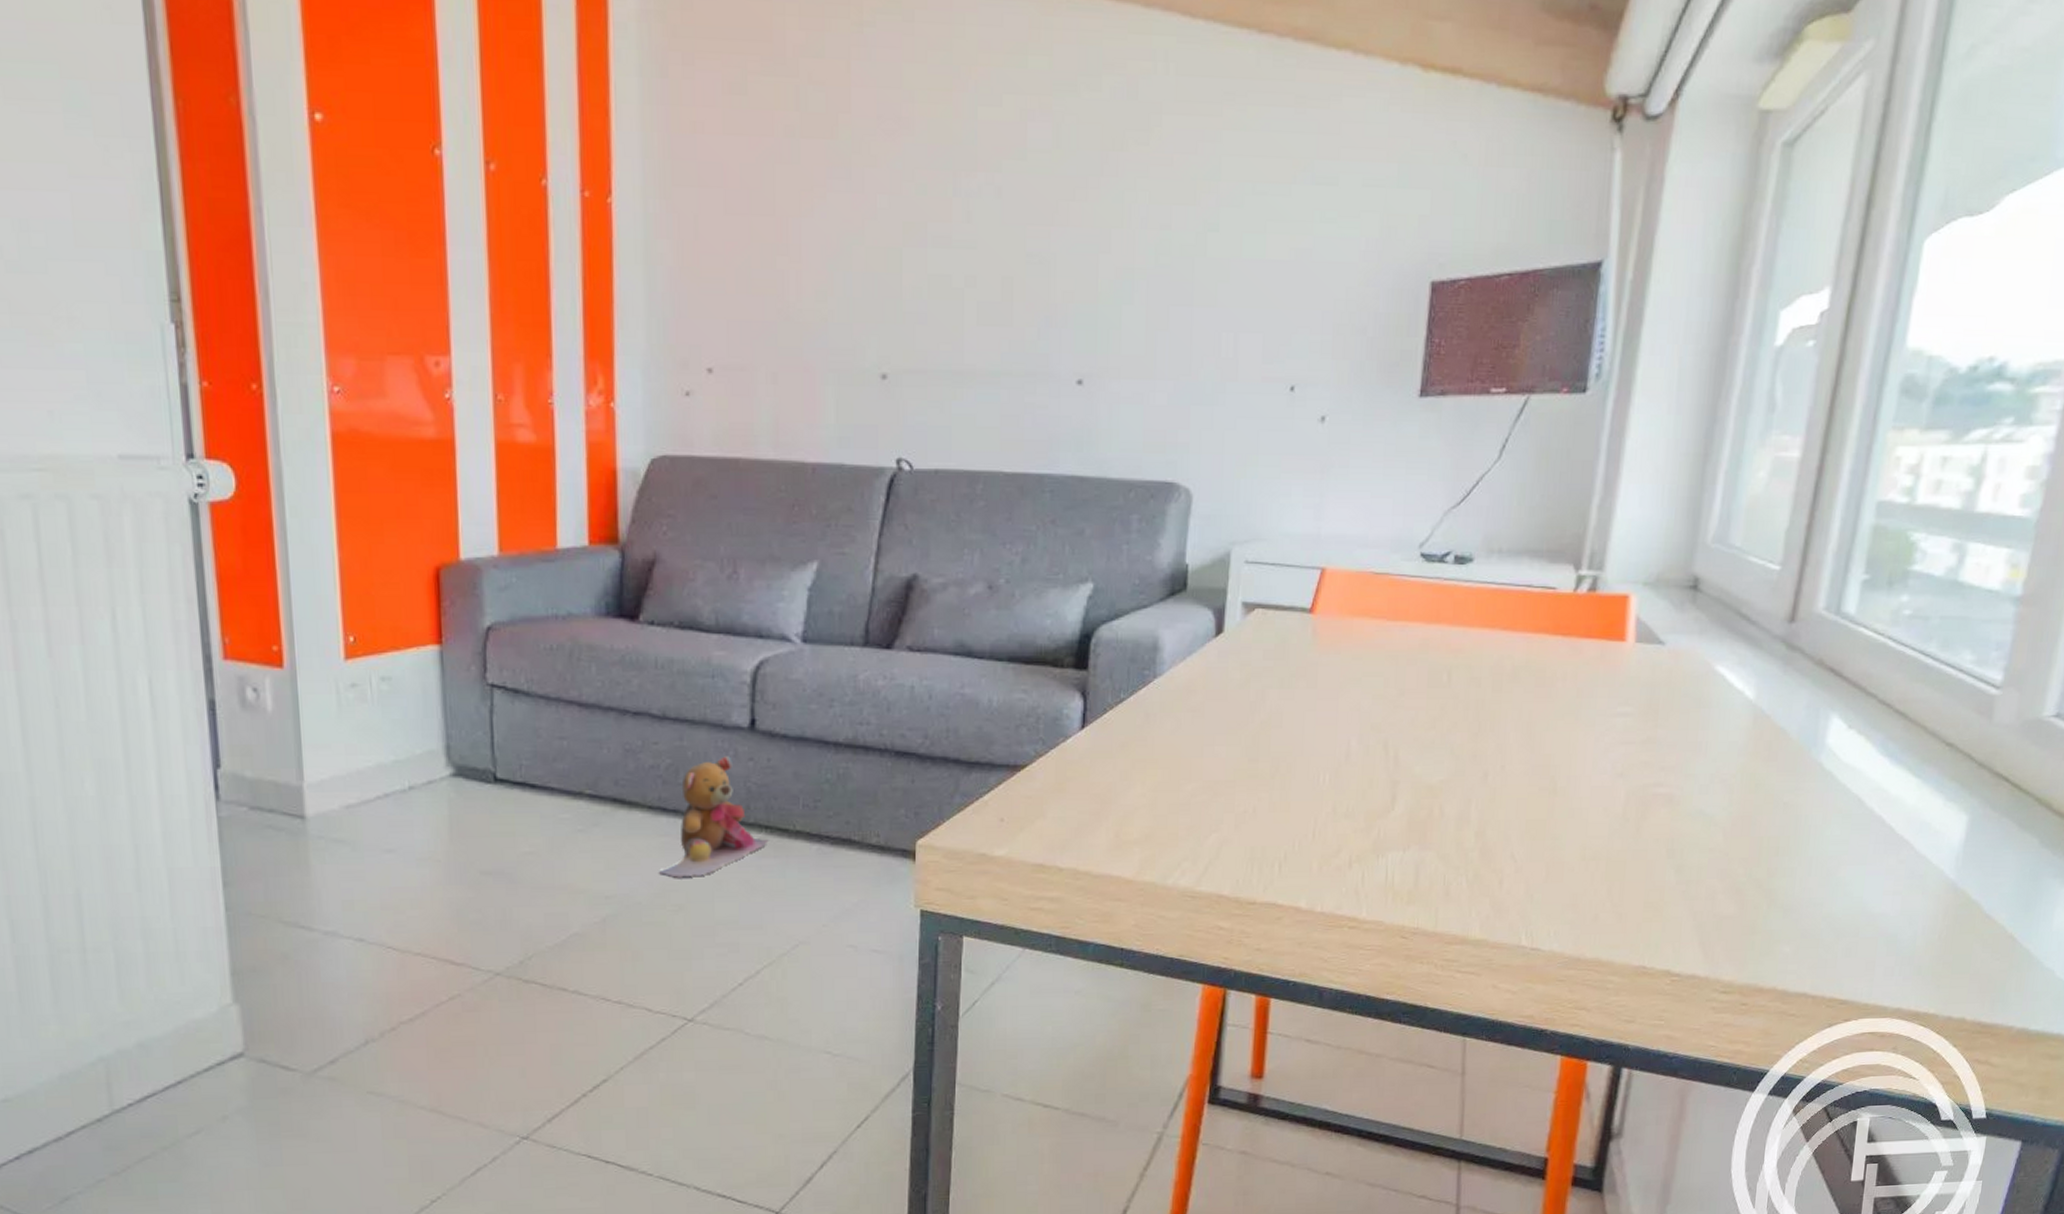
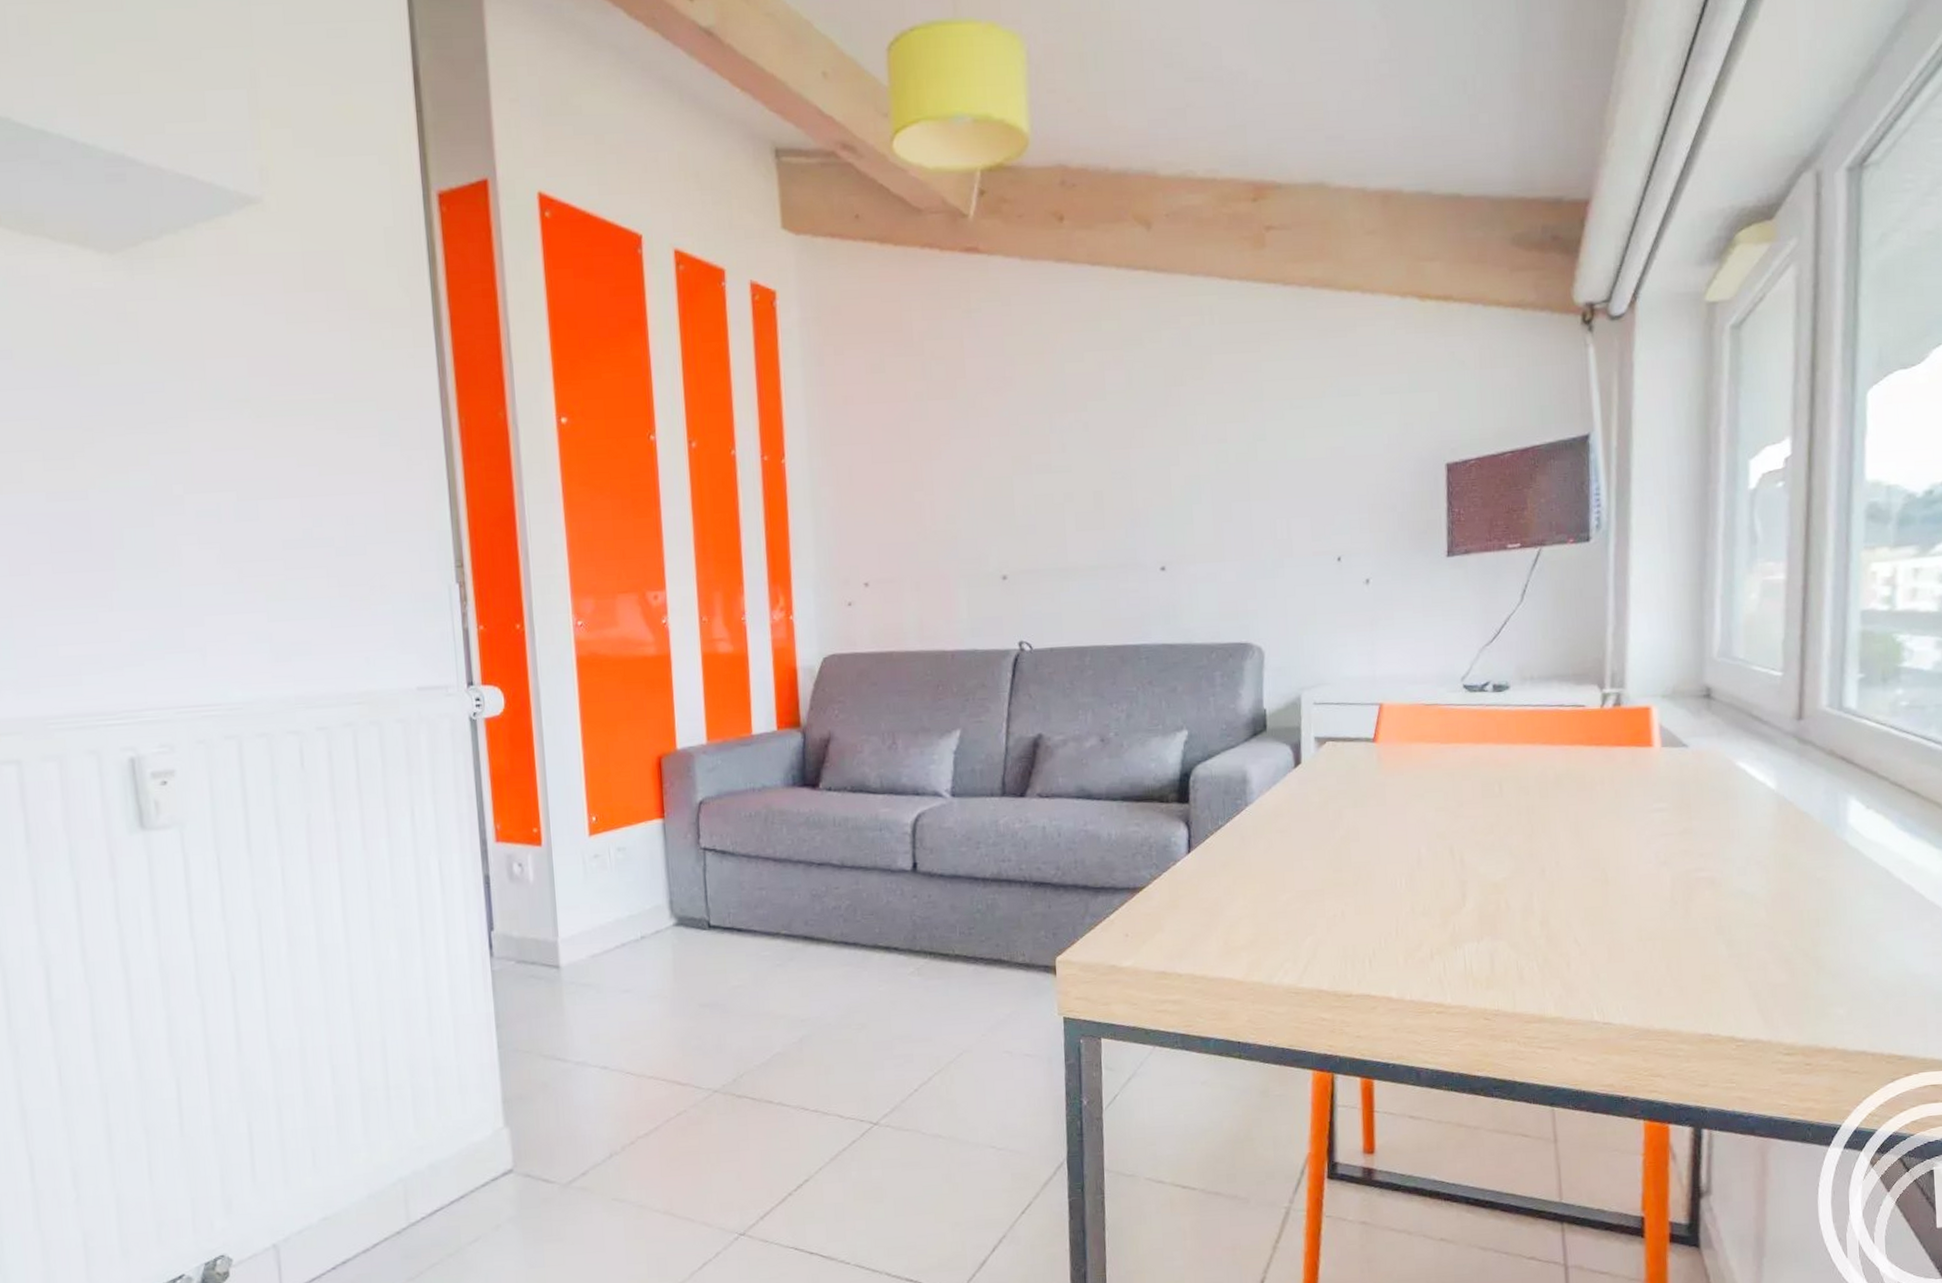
teddy bear: present [659,756,769,878] -> none [844,895,933,1001]

